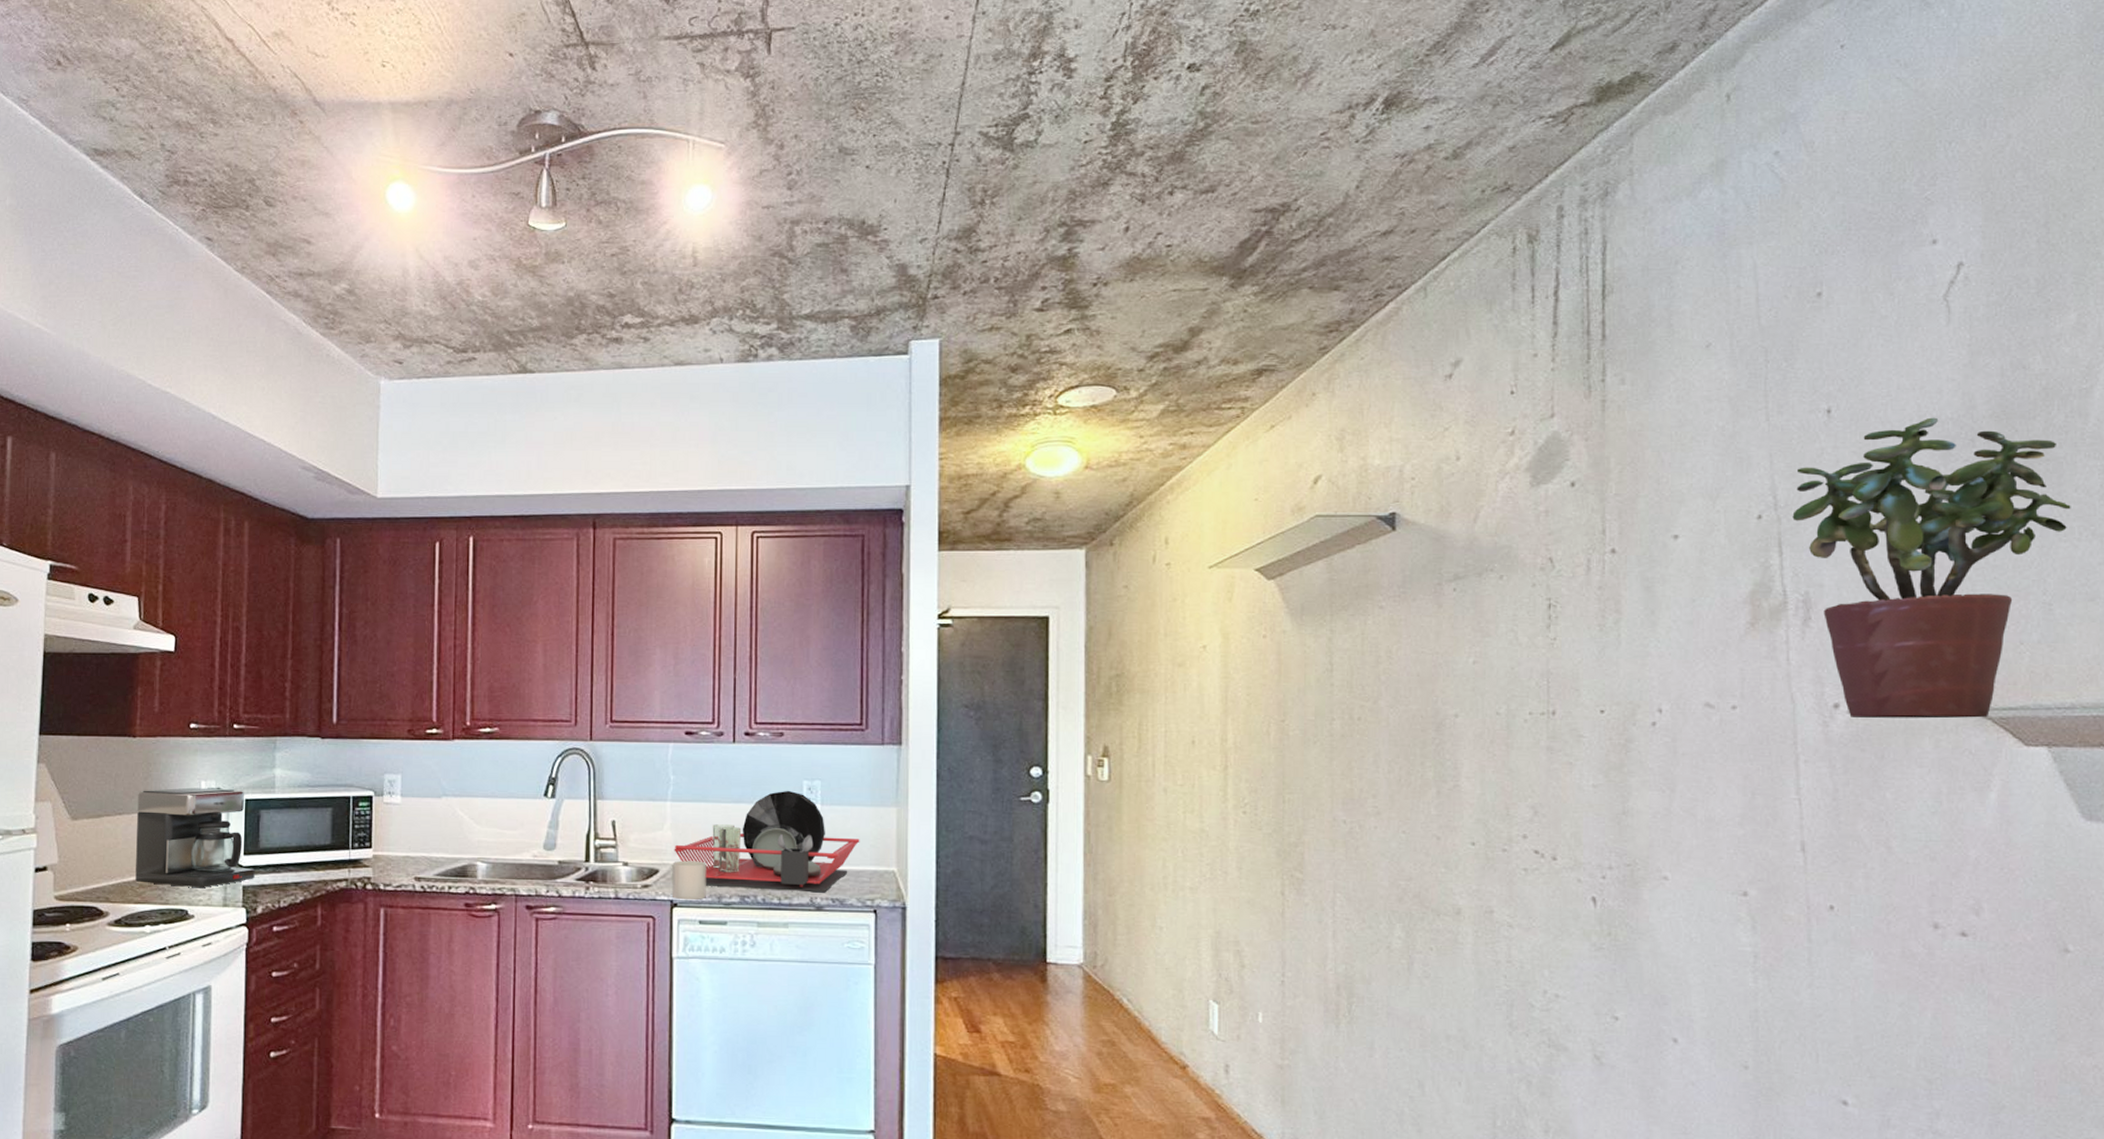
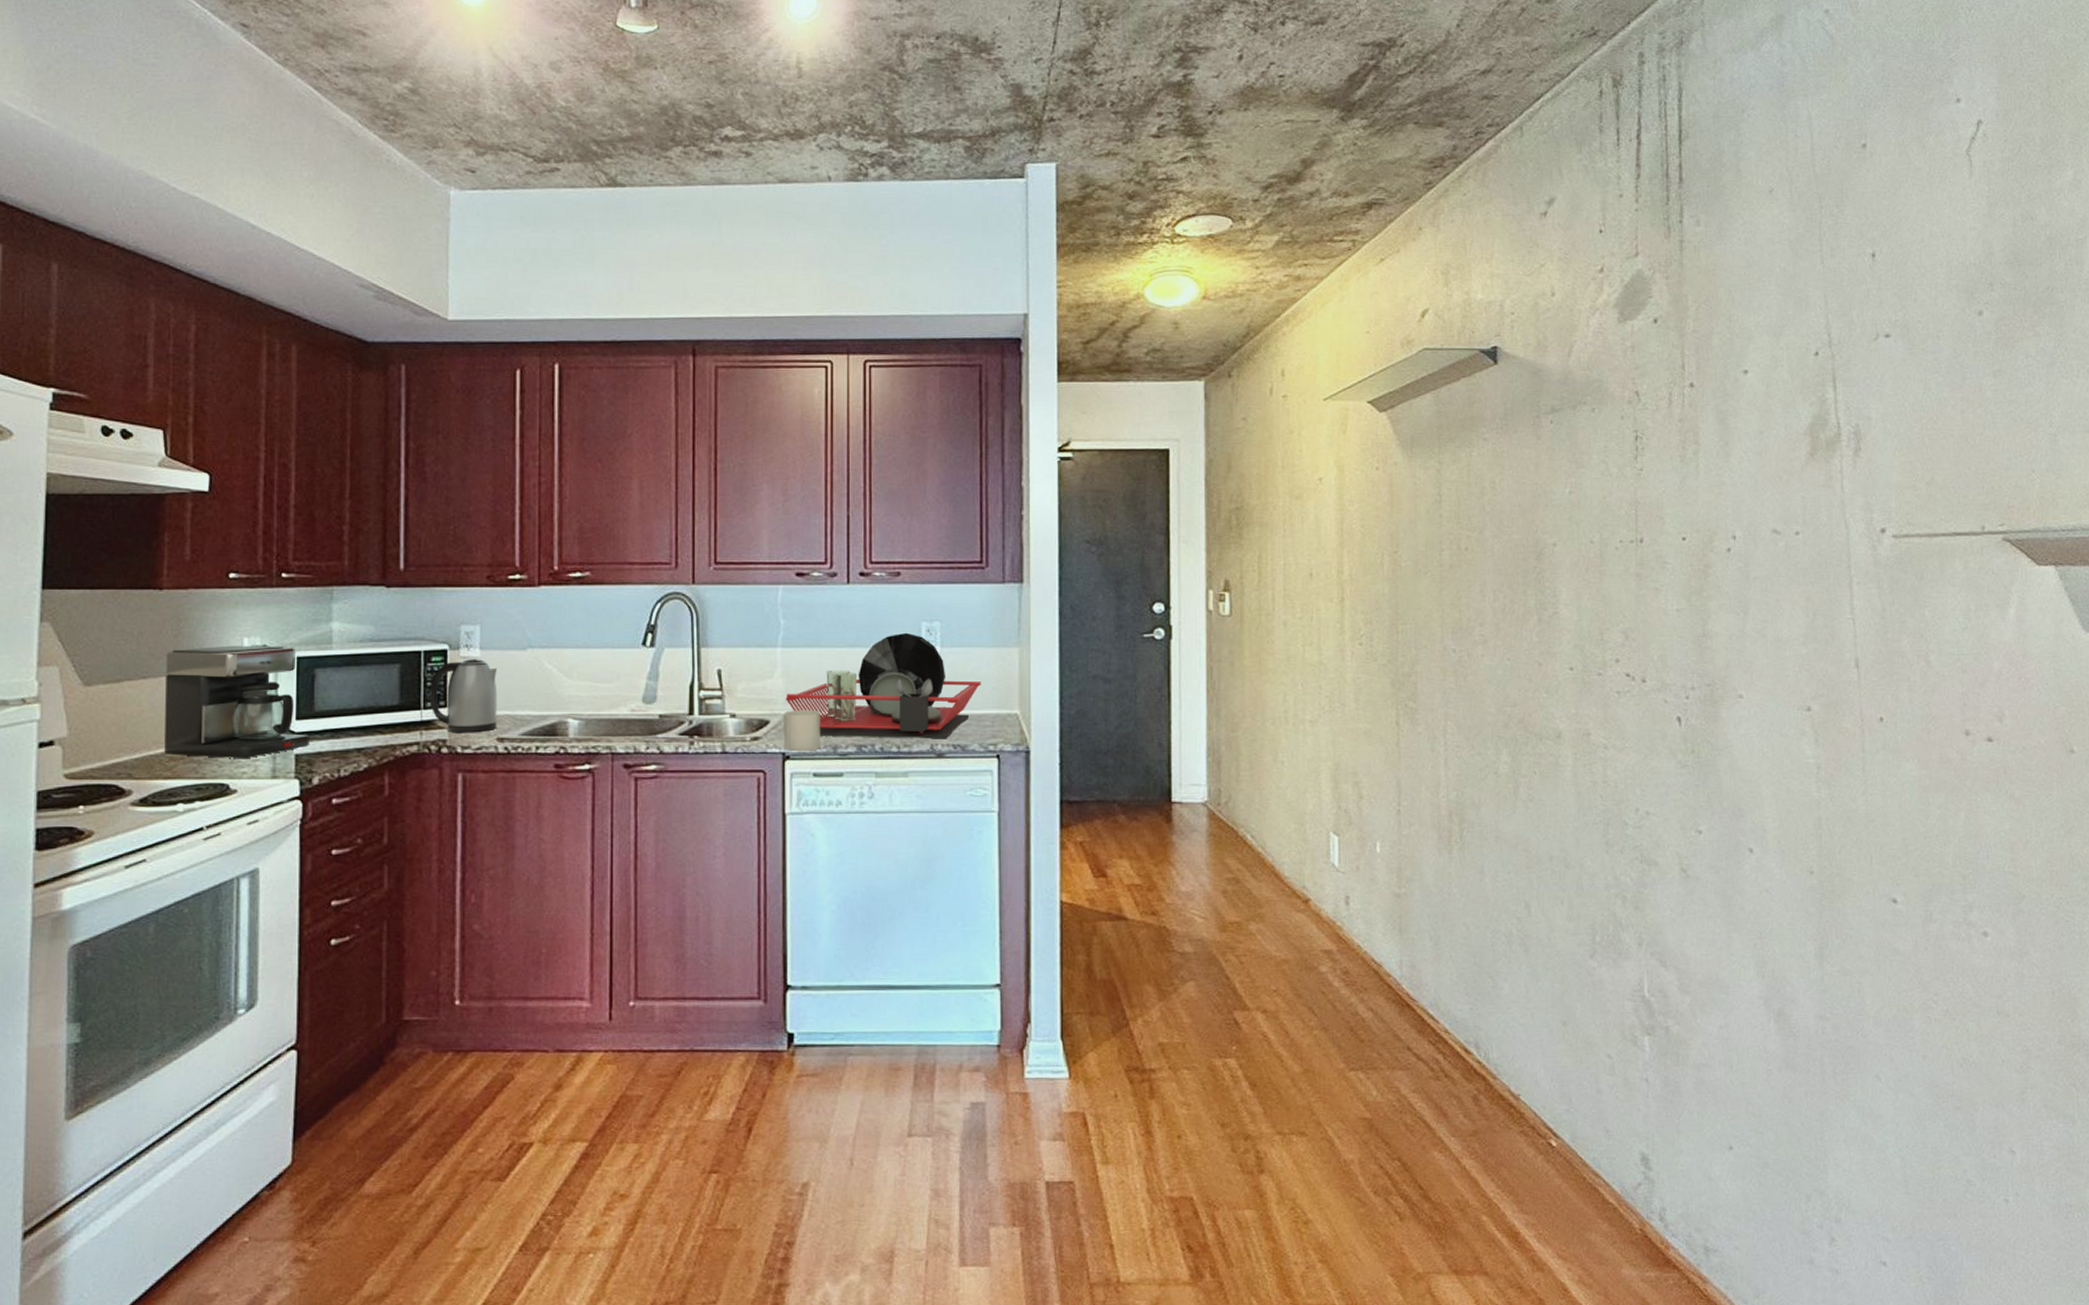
kettle: none [357,804,416,872] -> present [430,658,498,733]
potted plant: present [1792,417,2071,719] -> none [1844,263,2071,541]

